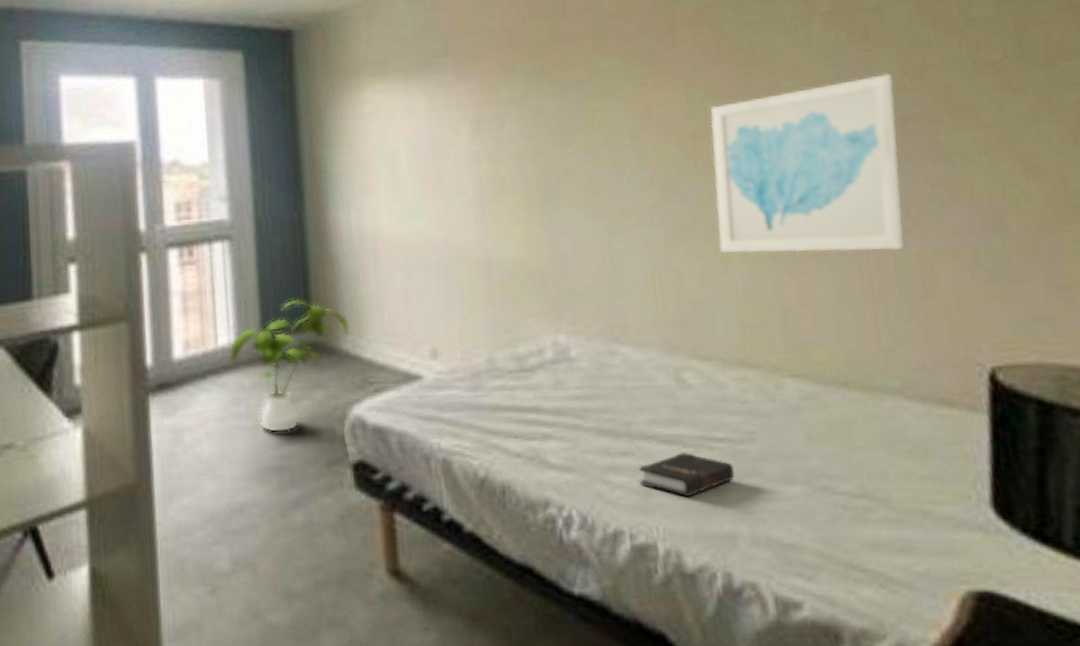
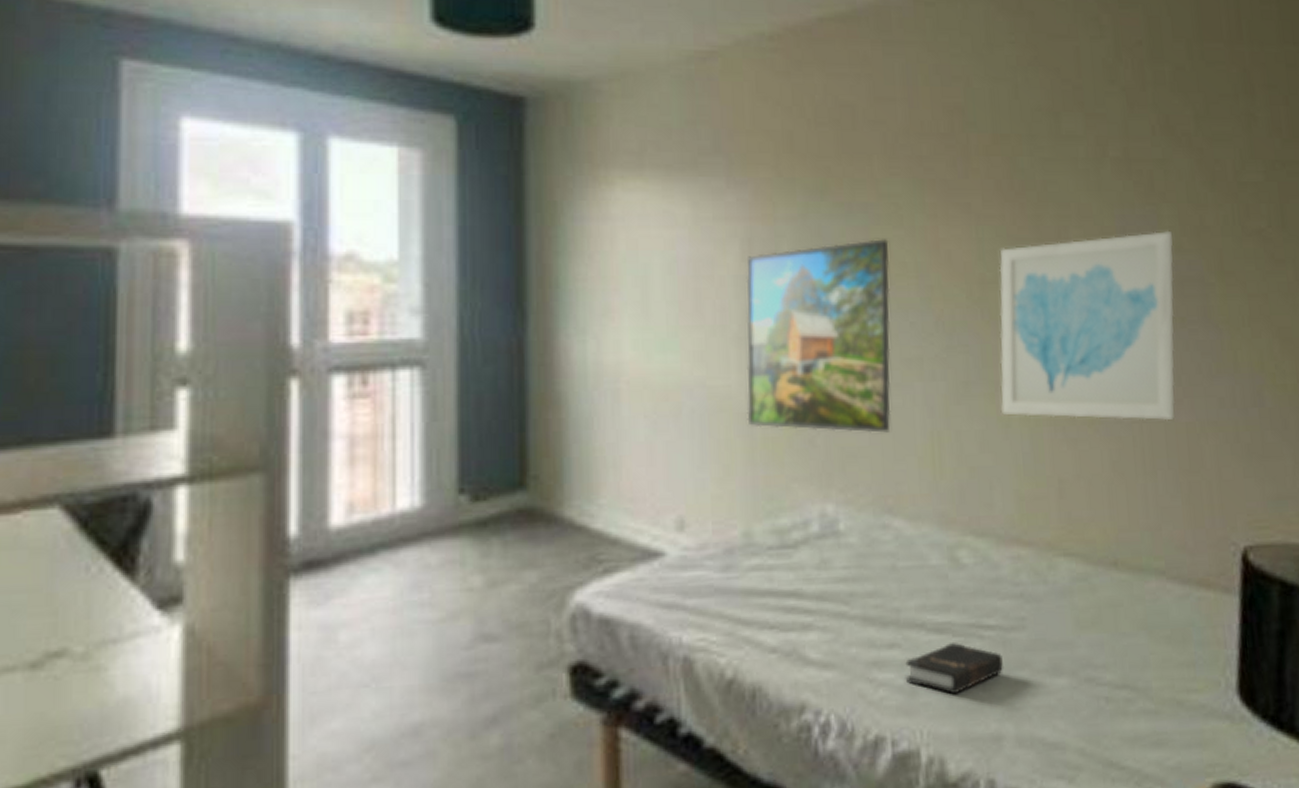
house plant: present [229,298,351,433] -> none [412,449,579,628]
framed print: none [476,109,613,274] -> present [746,239,891,433]

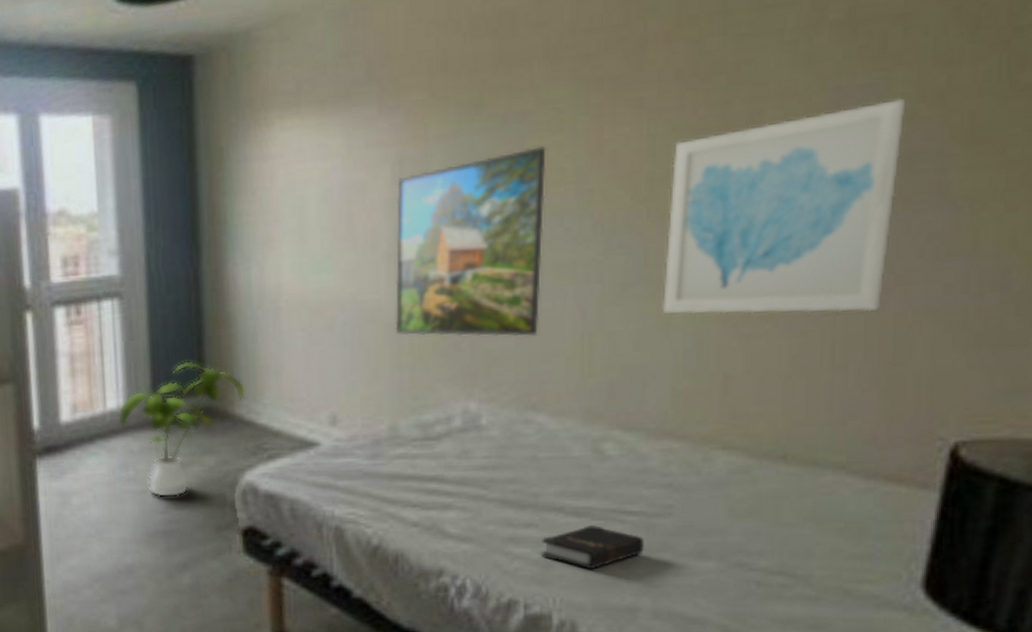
house plant: none [412,449,579,628] -> present [118,361,247,498]

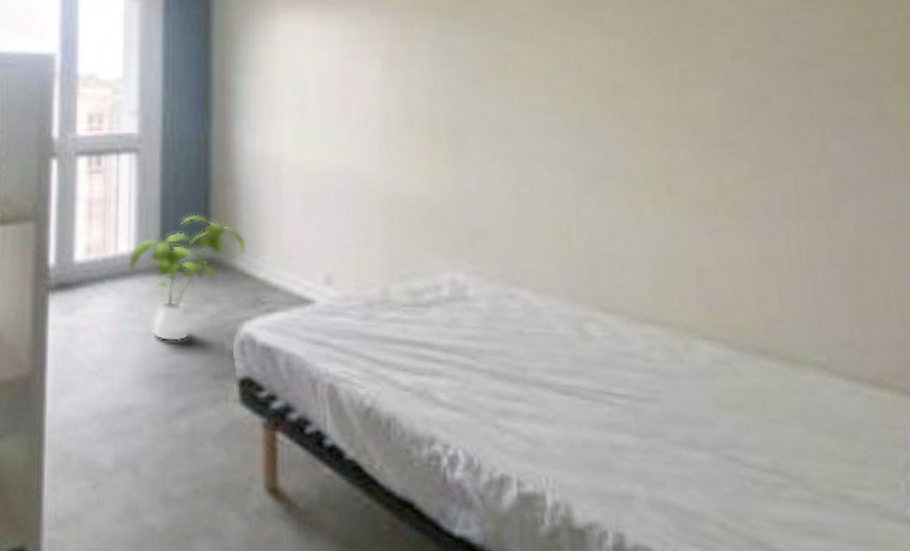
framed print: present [395,146,546,337] -> none [385,52,520,216]
hardback book: present [542,525,644,569] -> none [531,405,634,450]
wall art: present [661,97,906,315] -> none [632,34,841,219]

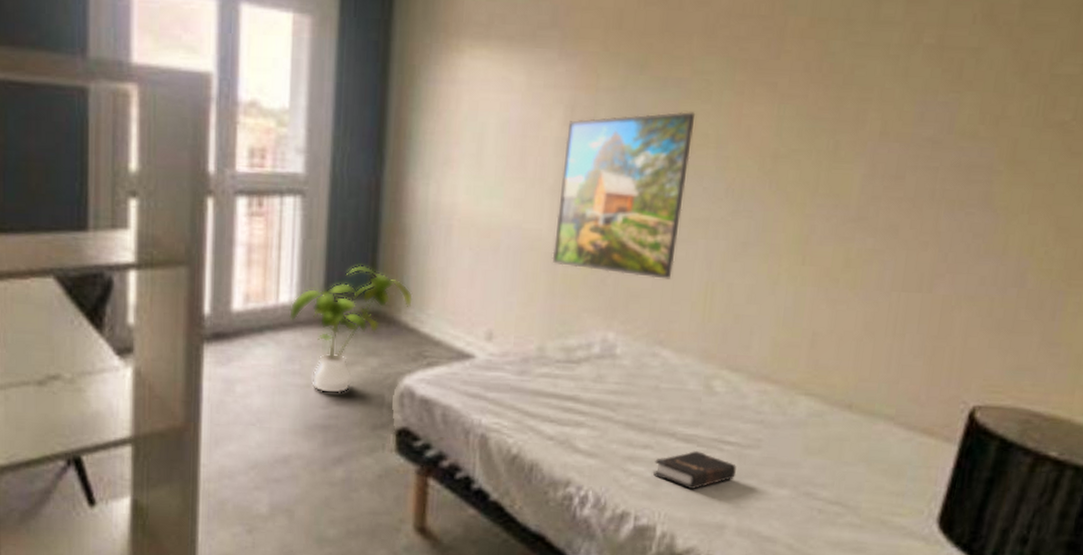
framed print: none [385,52,520,216] -> present [552,111,696,279]
hardback book: none [531,405,634,450] -> present [653,451,736,489]

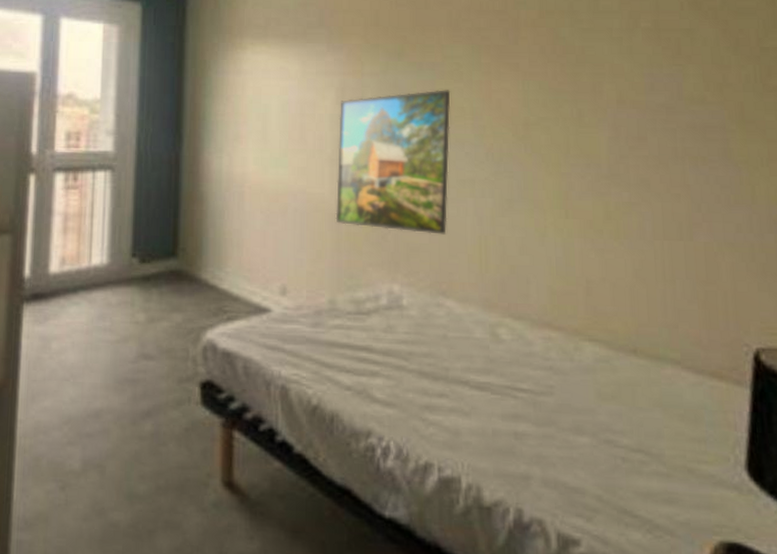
house plant: present [289,265,414,394] -> none [101,229,212,349]
hardback book: present [653,451,736,489] -> none [452,399,533,438]

